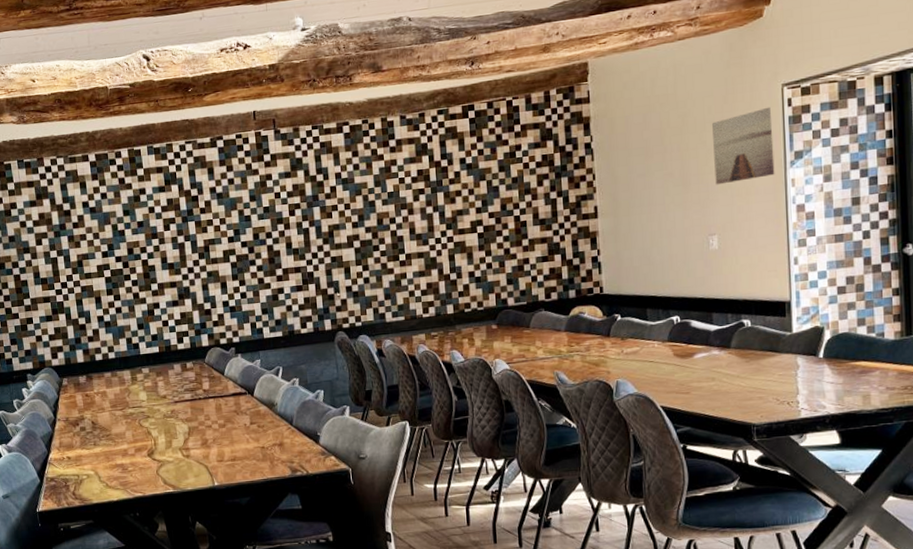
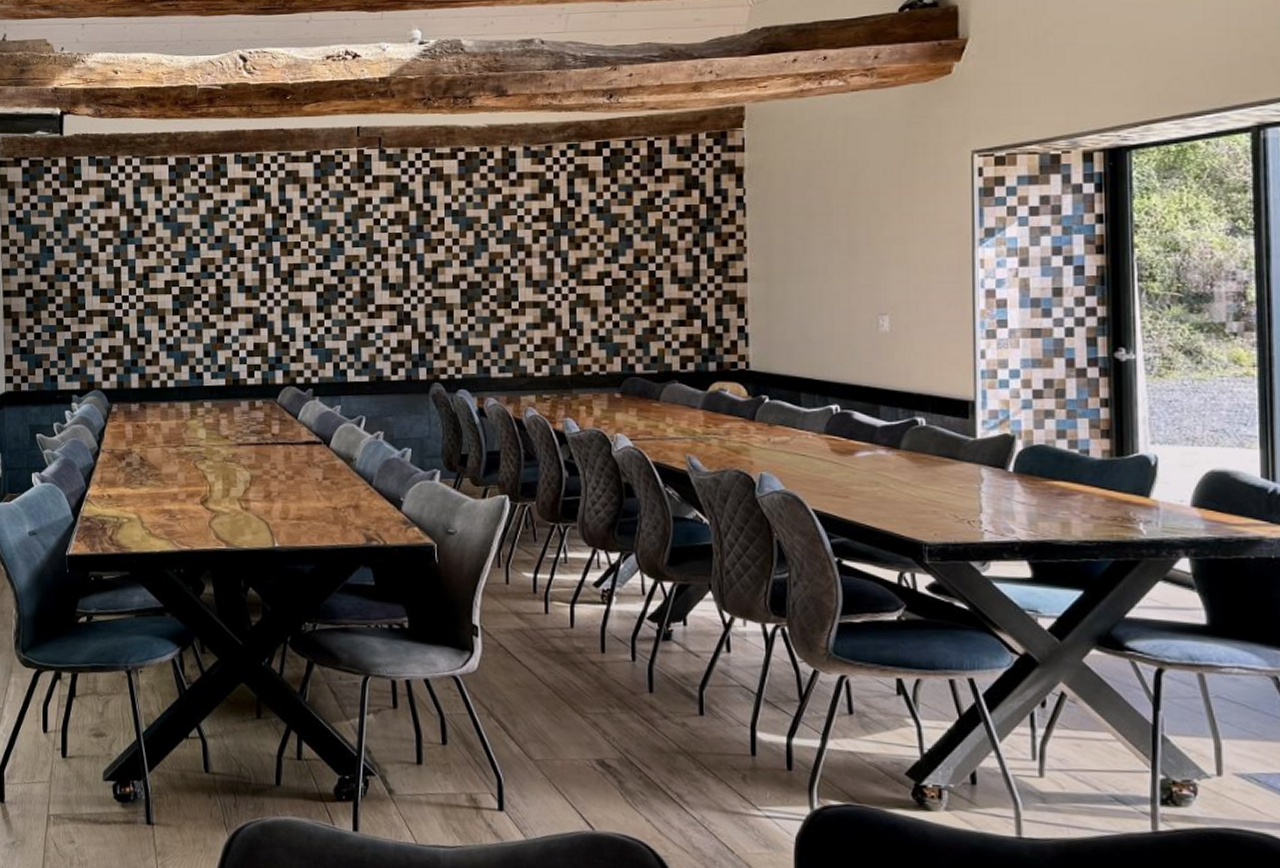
wall art: present [711,106,775,185] -> none [886,175,961,258]

